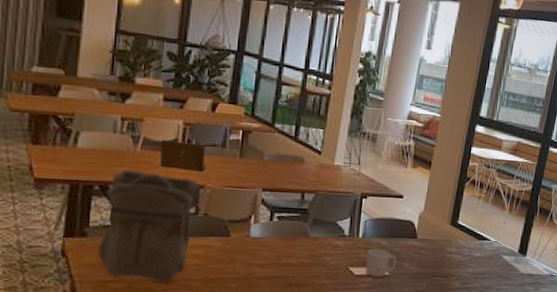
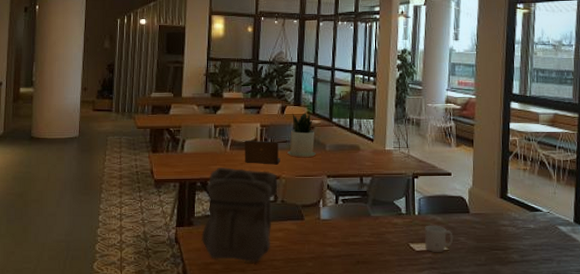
planter: none [215,112,252,167] -> present [287,113,316,158]

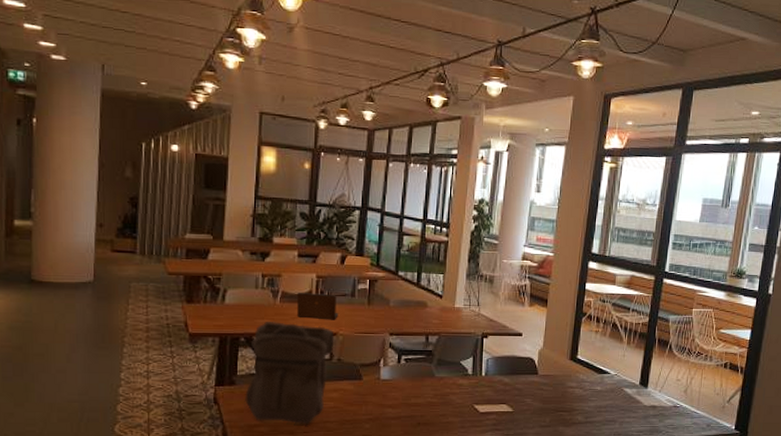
planter: present [287,113,316,158] -> none [346,264,378,314]
mug: present [424,225,454,253] -> none [489,386,520,415]

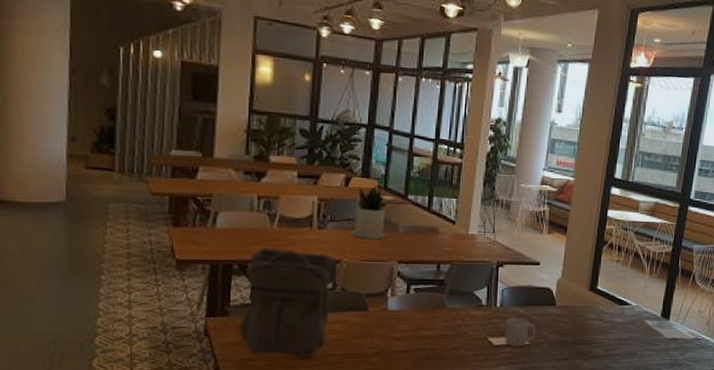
laptop: present [297,292,339,320] -> none [297,215,342,247]
planter: none [346,264,378,314] -> present [351,186,386,240]
mug: none [489,386,520,415] -> present [504,317,536,348]

